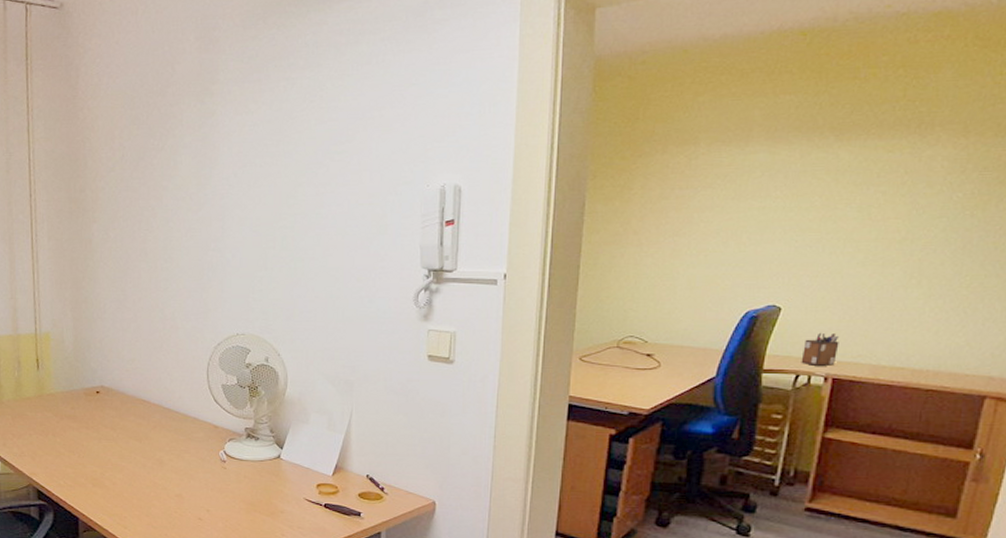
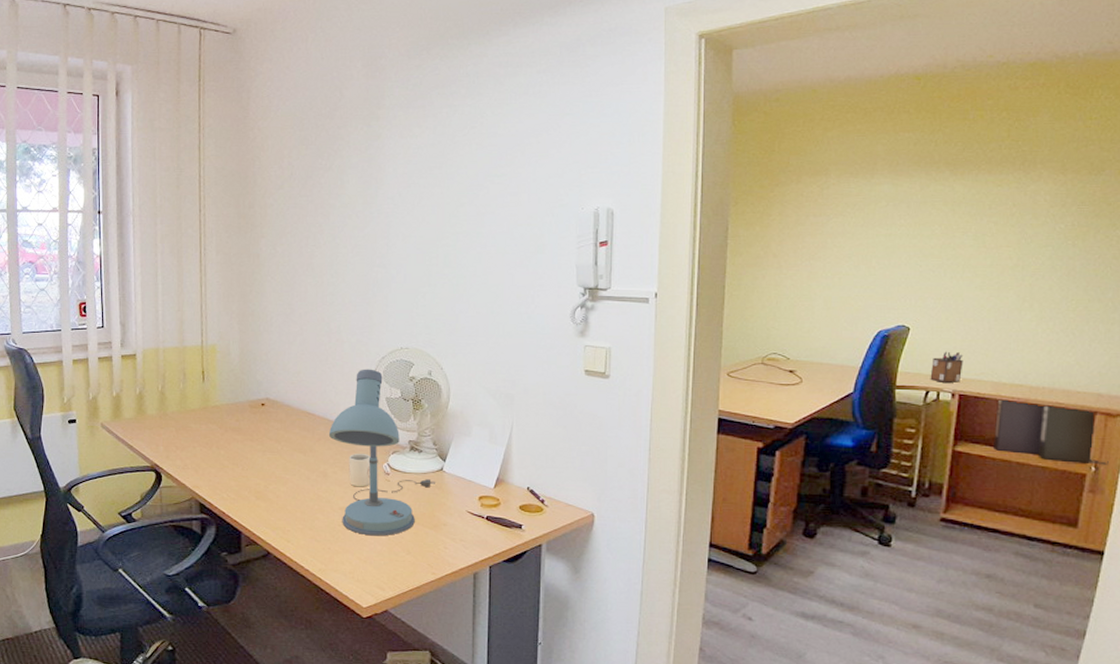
desk lamp: none [164,355,274,523] -> present [328,369,436,536]
mug: none [185,441,207,475] -> present [348,454,371,487]
binder: none [868,383,928,441] -> present [994,399,1045,454]
binder: none [918,389,996,453] -> present [1039,405,1109,465]

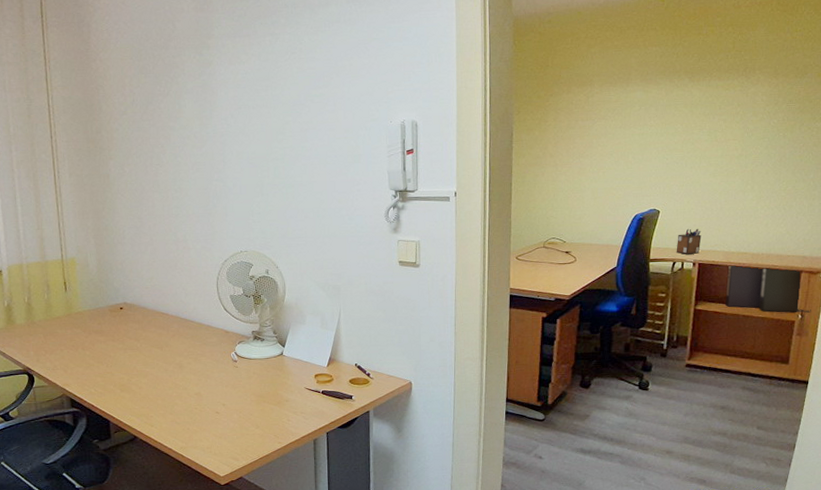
desk lamp: present [328,369,436,536] -> none [181,271,278,415]
mug: present [348,454,371,487] -> none [201,345,221,375]

